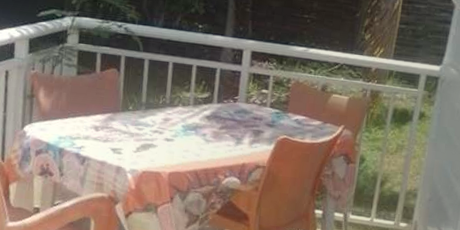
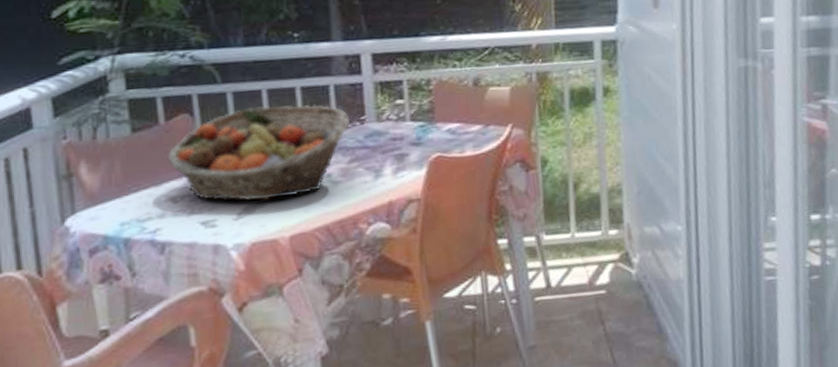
fruit basket: none [97,73,227,144] -> present [168,104,351,201]

